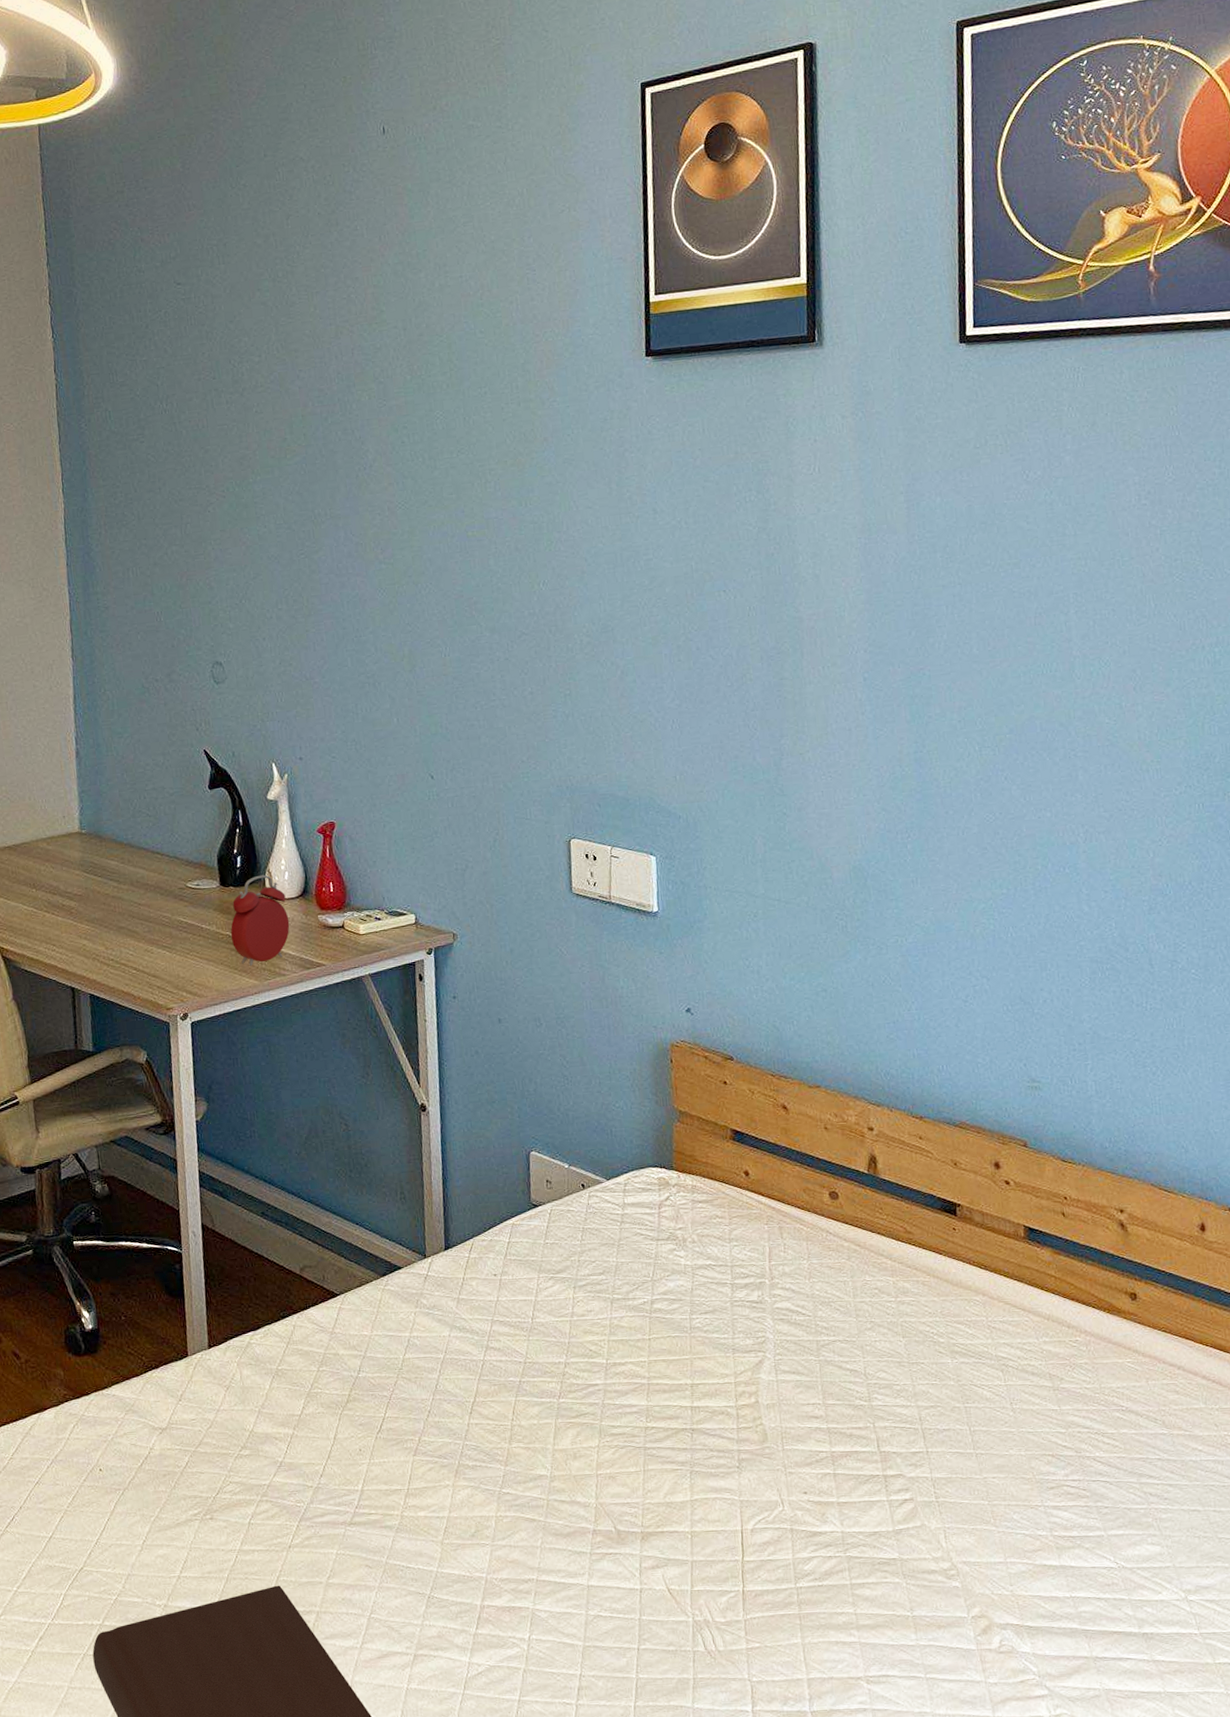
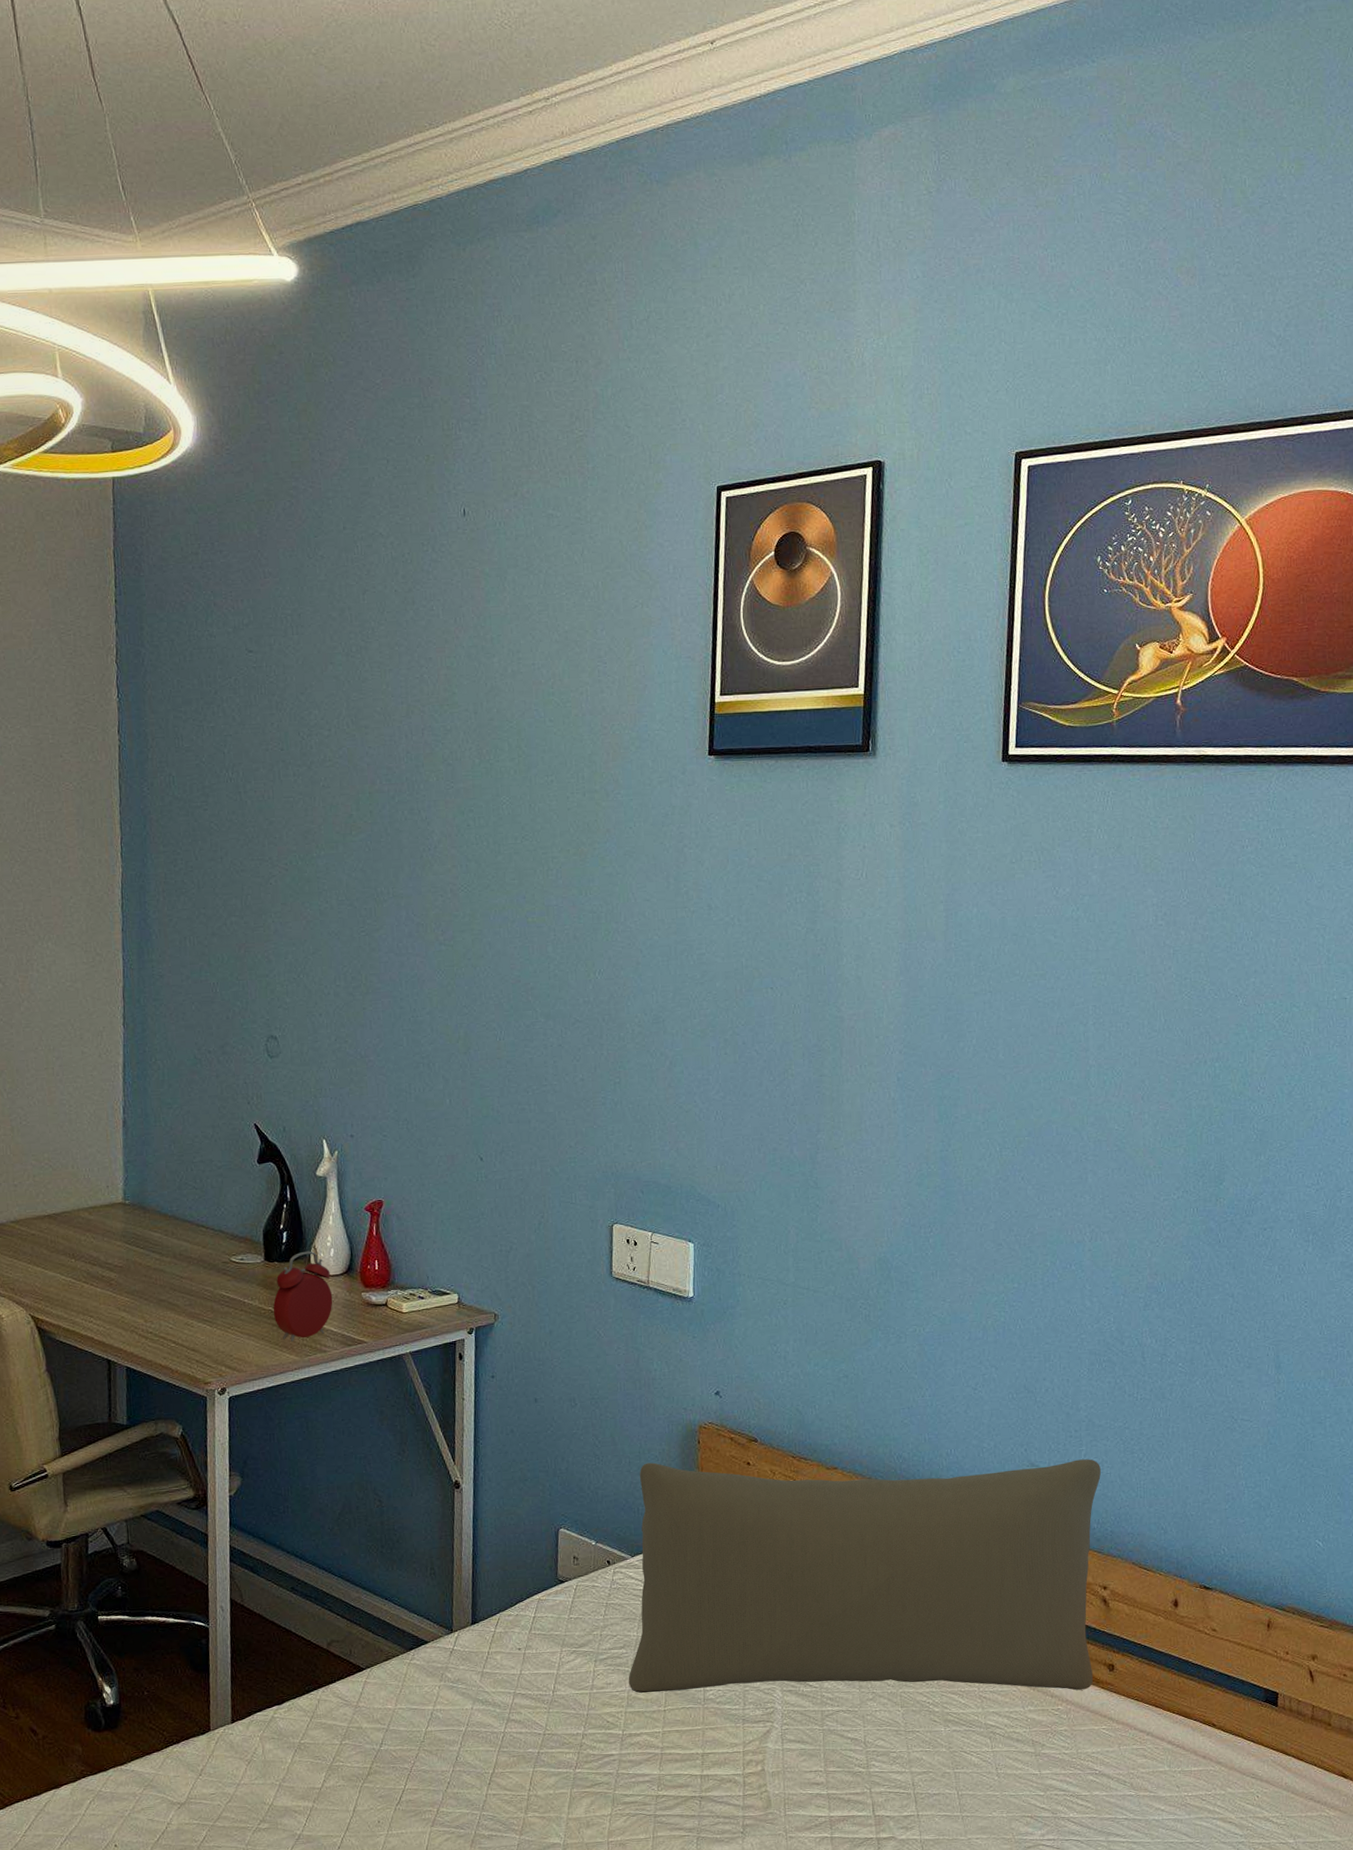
pillow: none [609,1073,1114,1321] -> present [628,1459,1101,1693]

